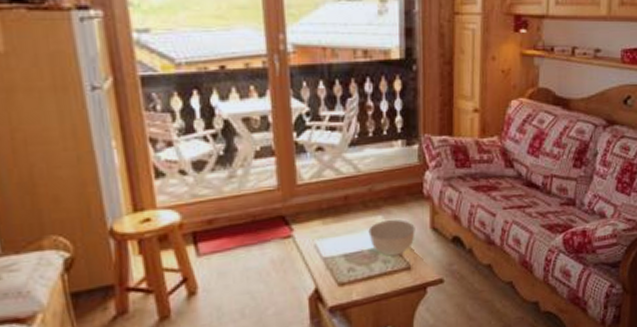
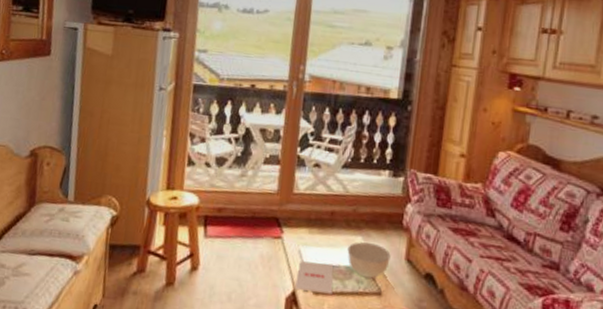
magazine: none [316,250,359,287] -> present [295,260,334,295]

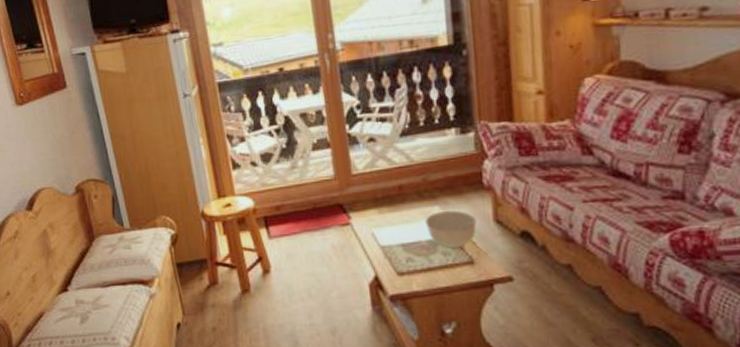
magazine: present [295,260,334,295] -> none [375,241,419,275]

